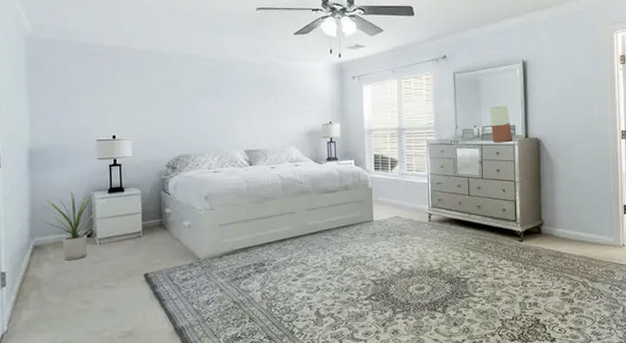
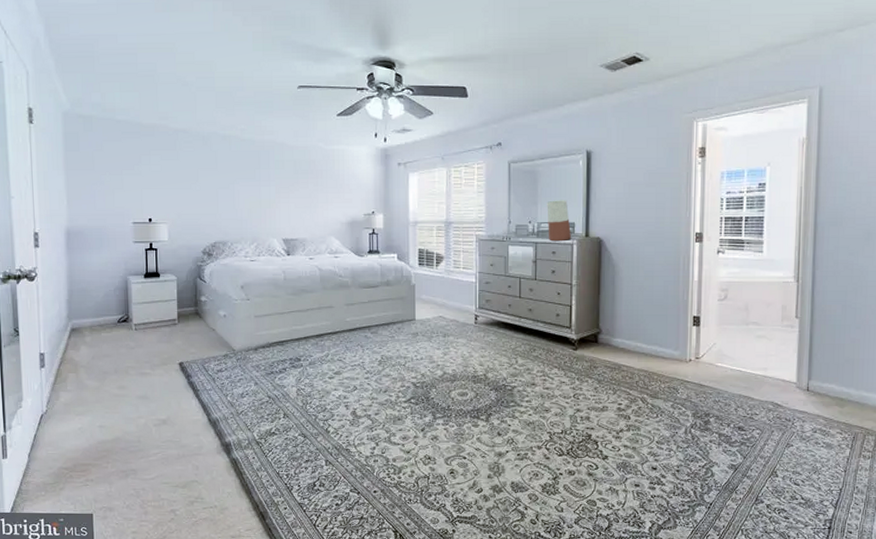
house plant: present [41,190,105,261] -> none [78,274,141,345]

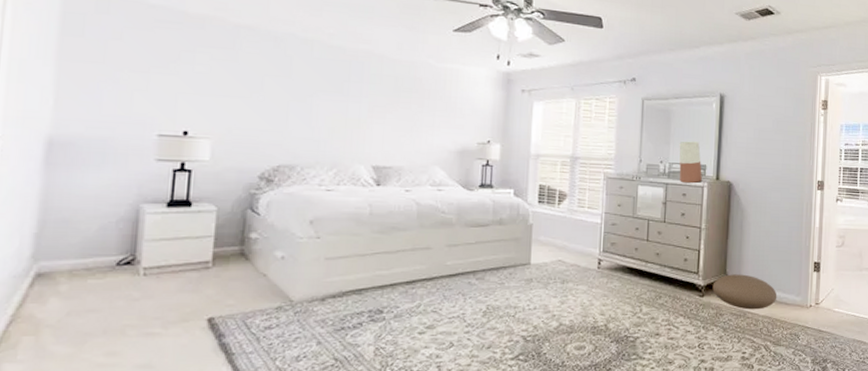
pouf: none [586,329,654,363] -> present [712,274,777,310]

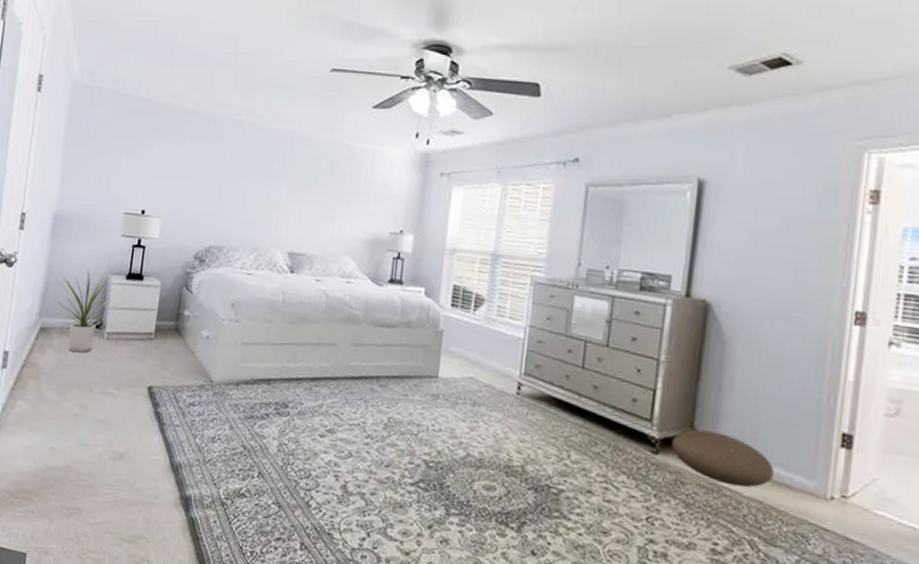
house plant: none [54,201,162,295] -> present [53,270,122,353]
vase: present [679,141,702,184] -> none [631,241,665,300]

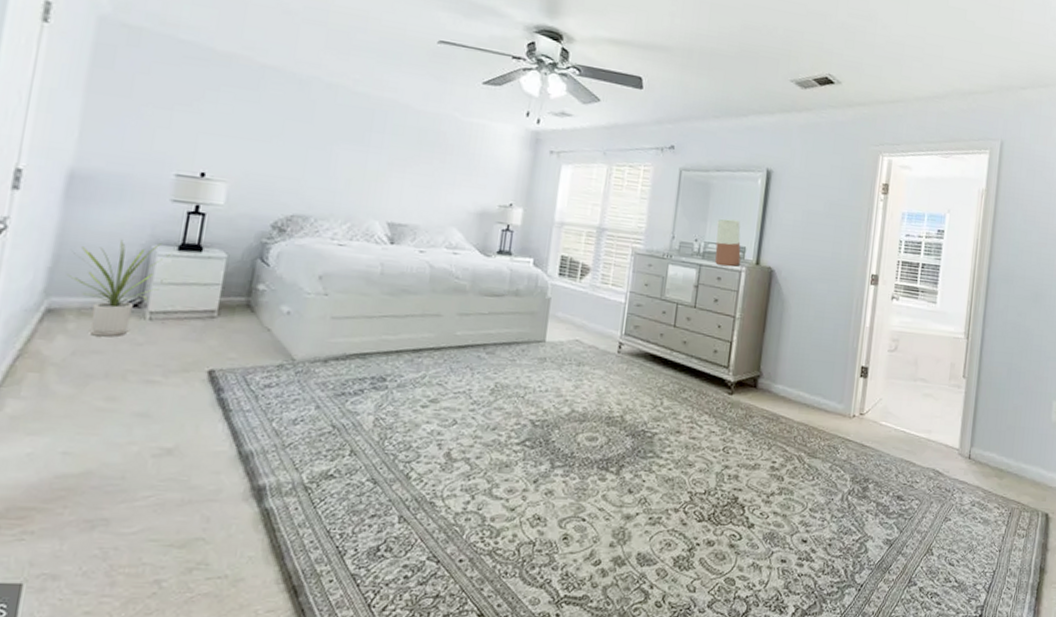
vase: none [631,241,665,300] -> present [715,219,741,267]
pouf: present [671,429,775,488] -> none [743,372,817,415]

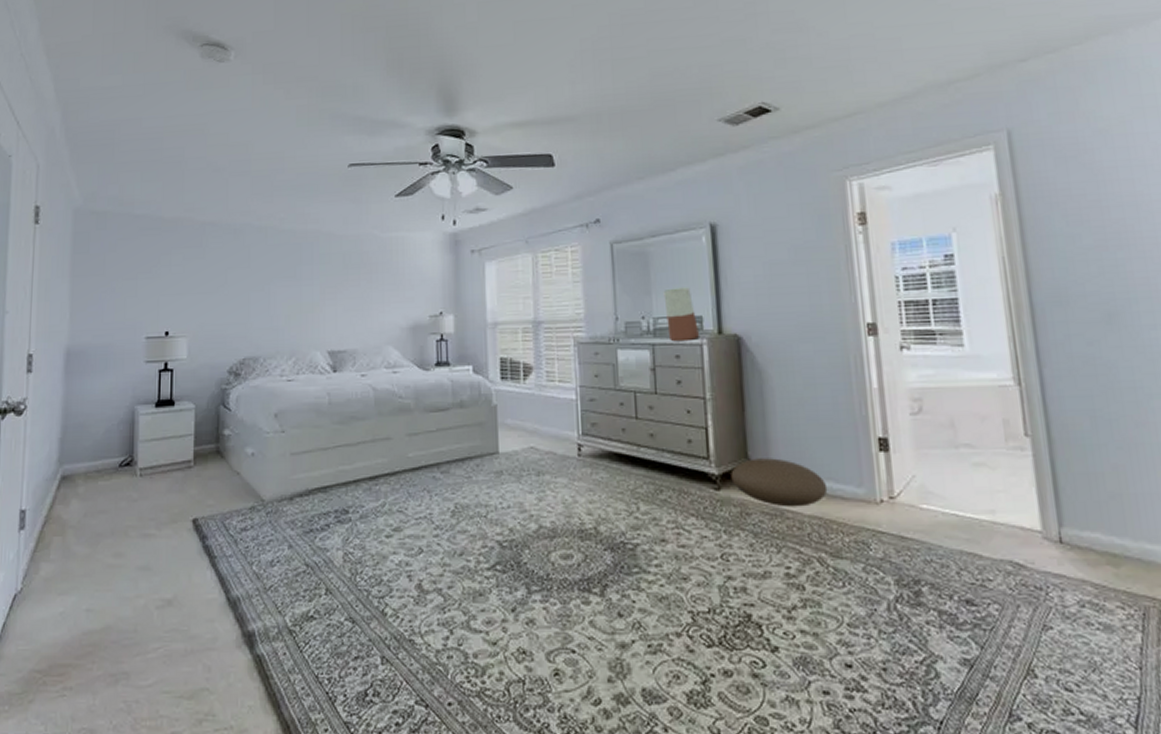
house plant: present [66,239,173,337] -> none [73,403,151,497]
pouf: none [743,372,817,415] -> present [731,458,828,507]

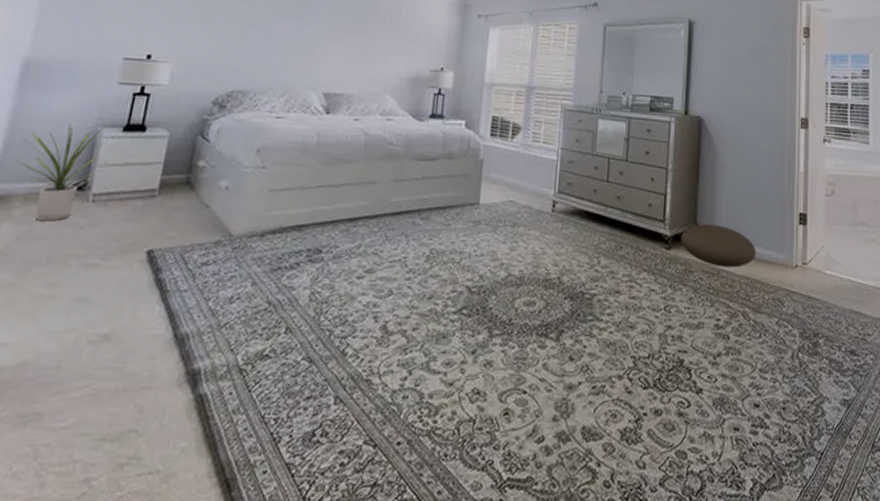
house plant: none [73,403,151,497] -> present [15,124,118,222]
vase: present [663,287,699,342] -> none [643,71,669,118]

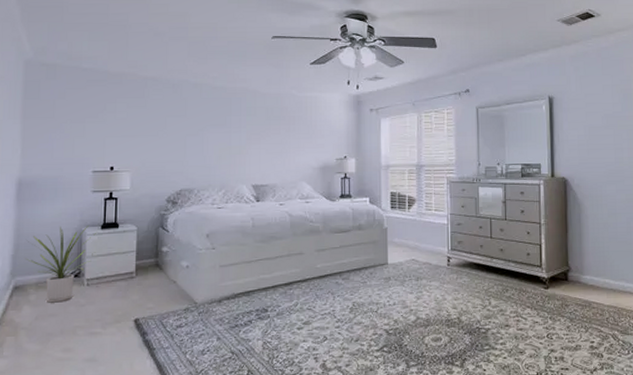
pouf: present [681,224,757,268] -> none [556,266,621,300]

